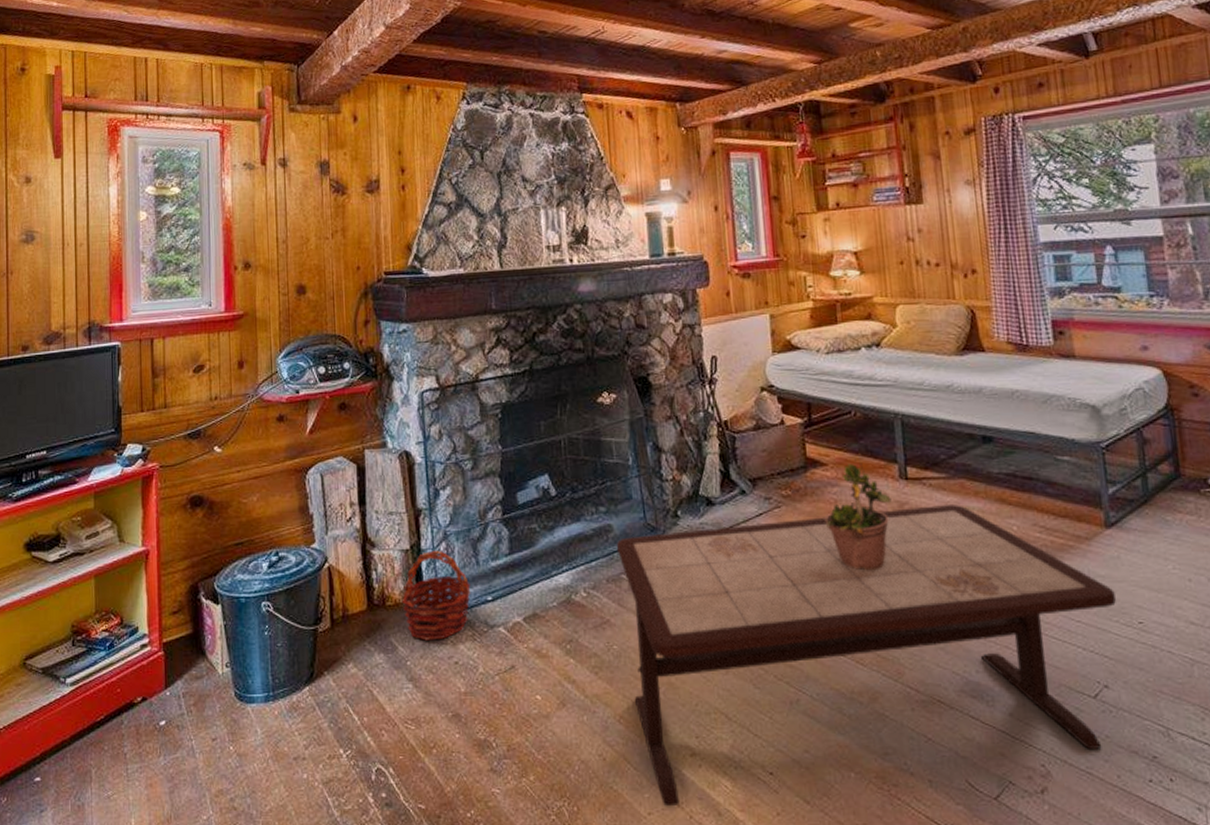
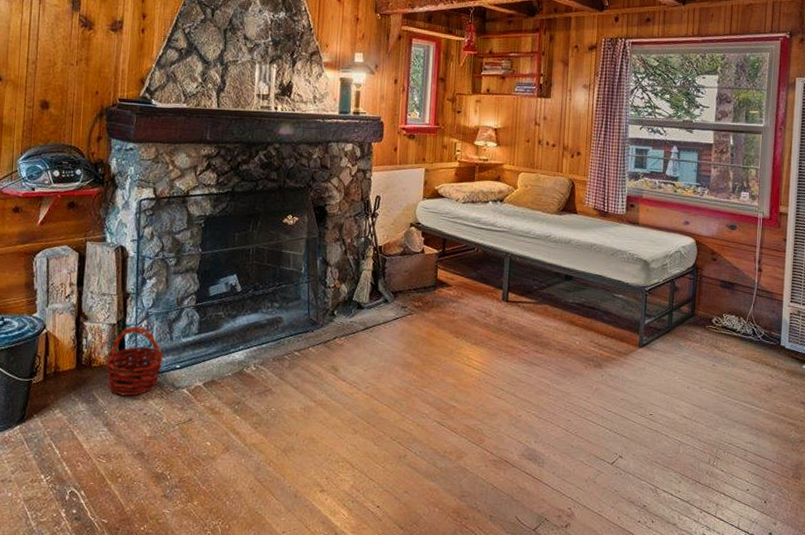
coffee table: present [616,505,1116,807] -> none [282,322,637,528]
potted plant: present [824,453,892,571] -> none [443,280,494,366]

